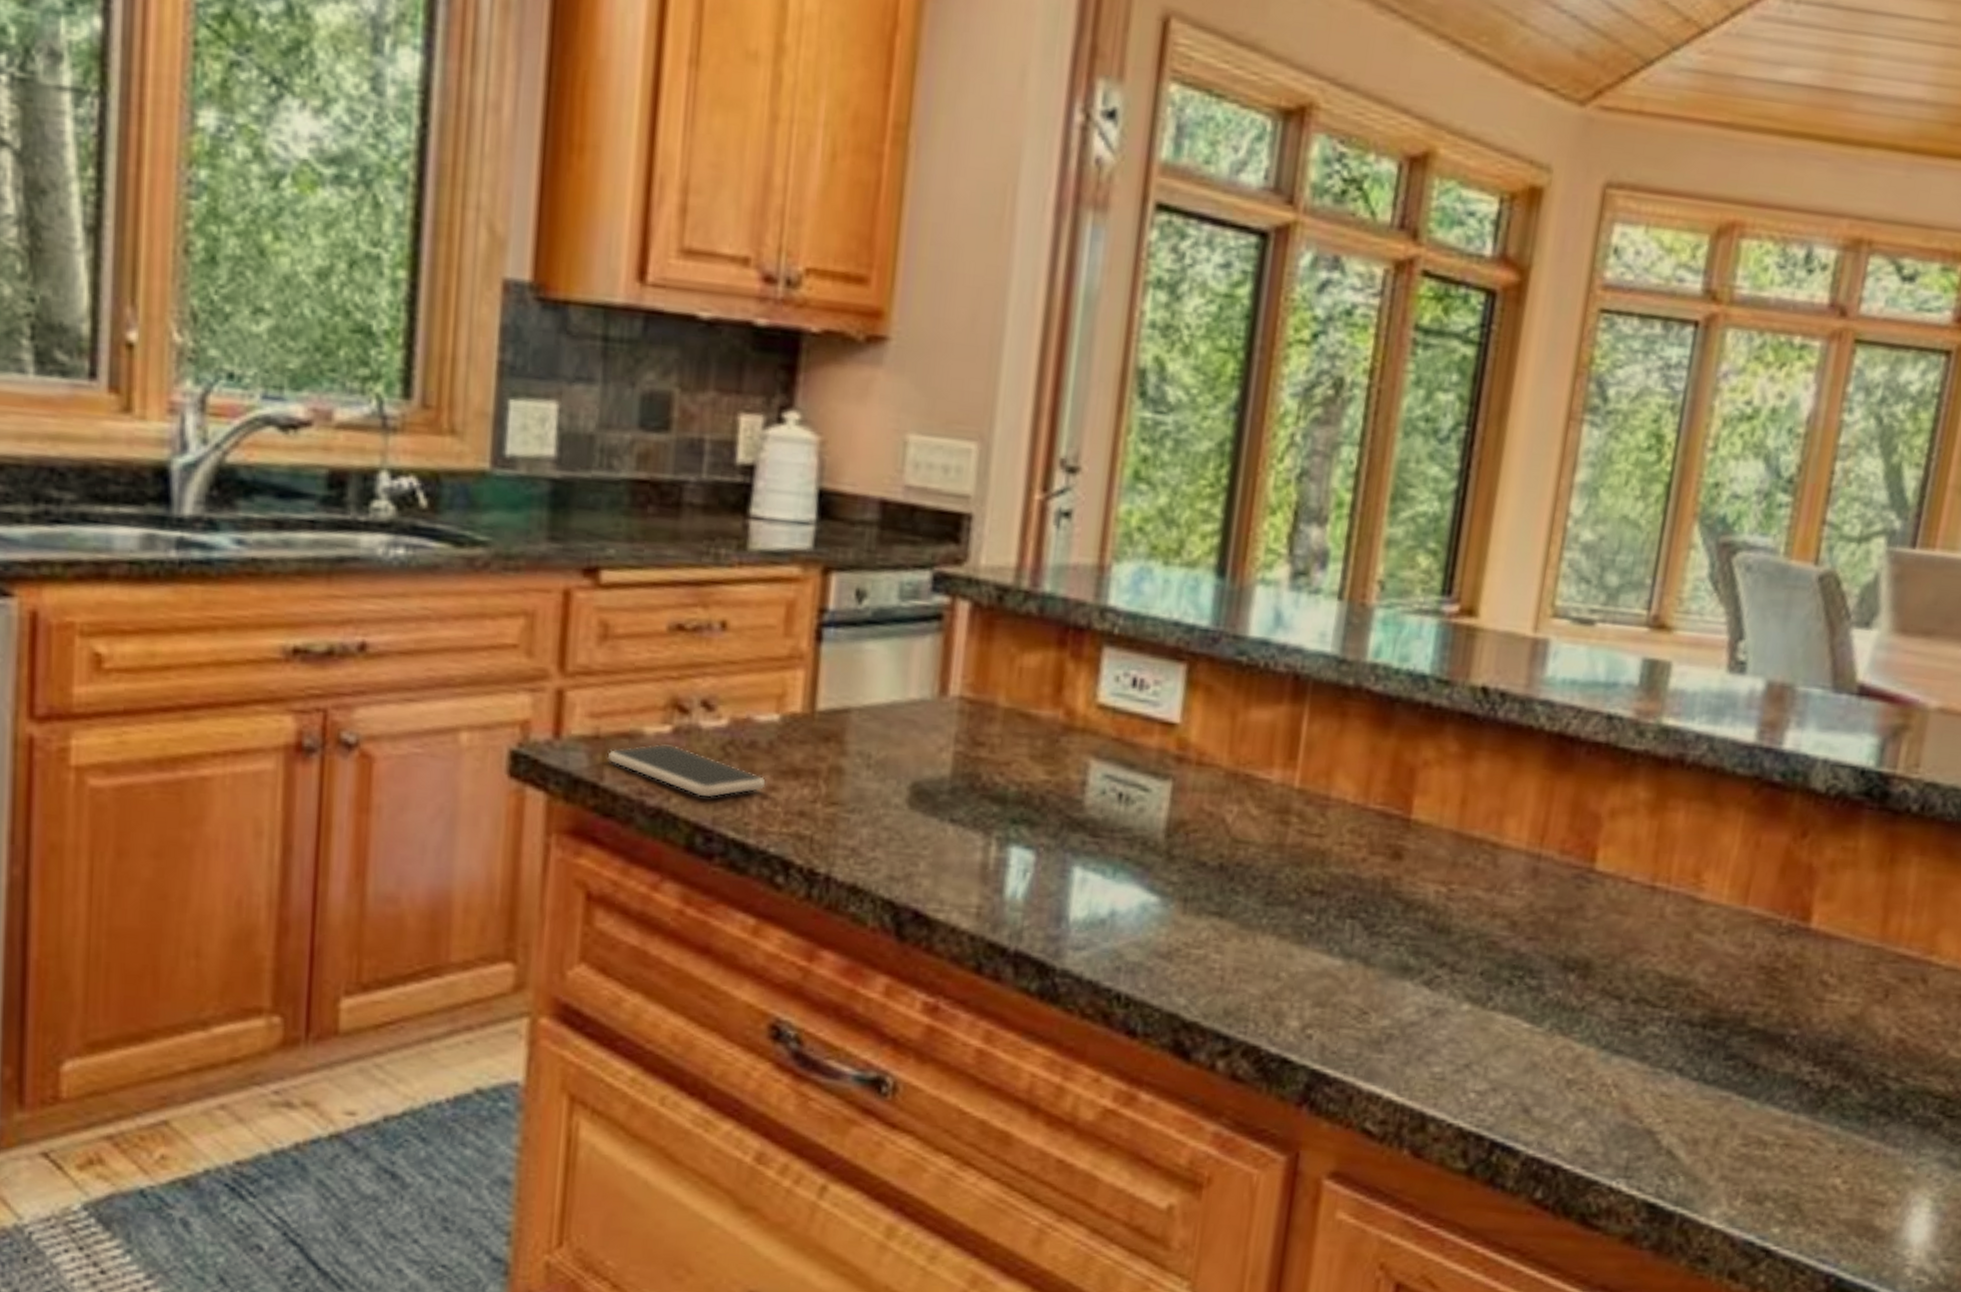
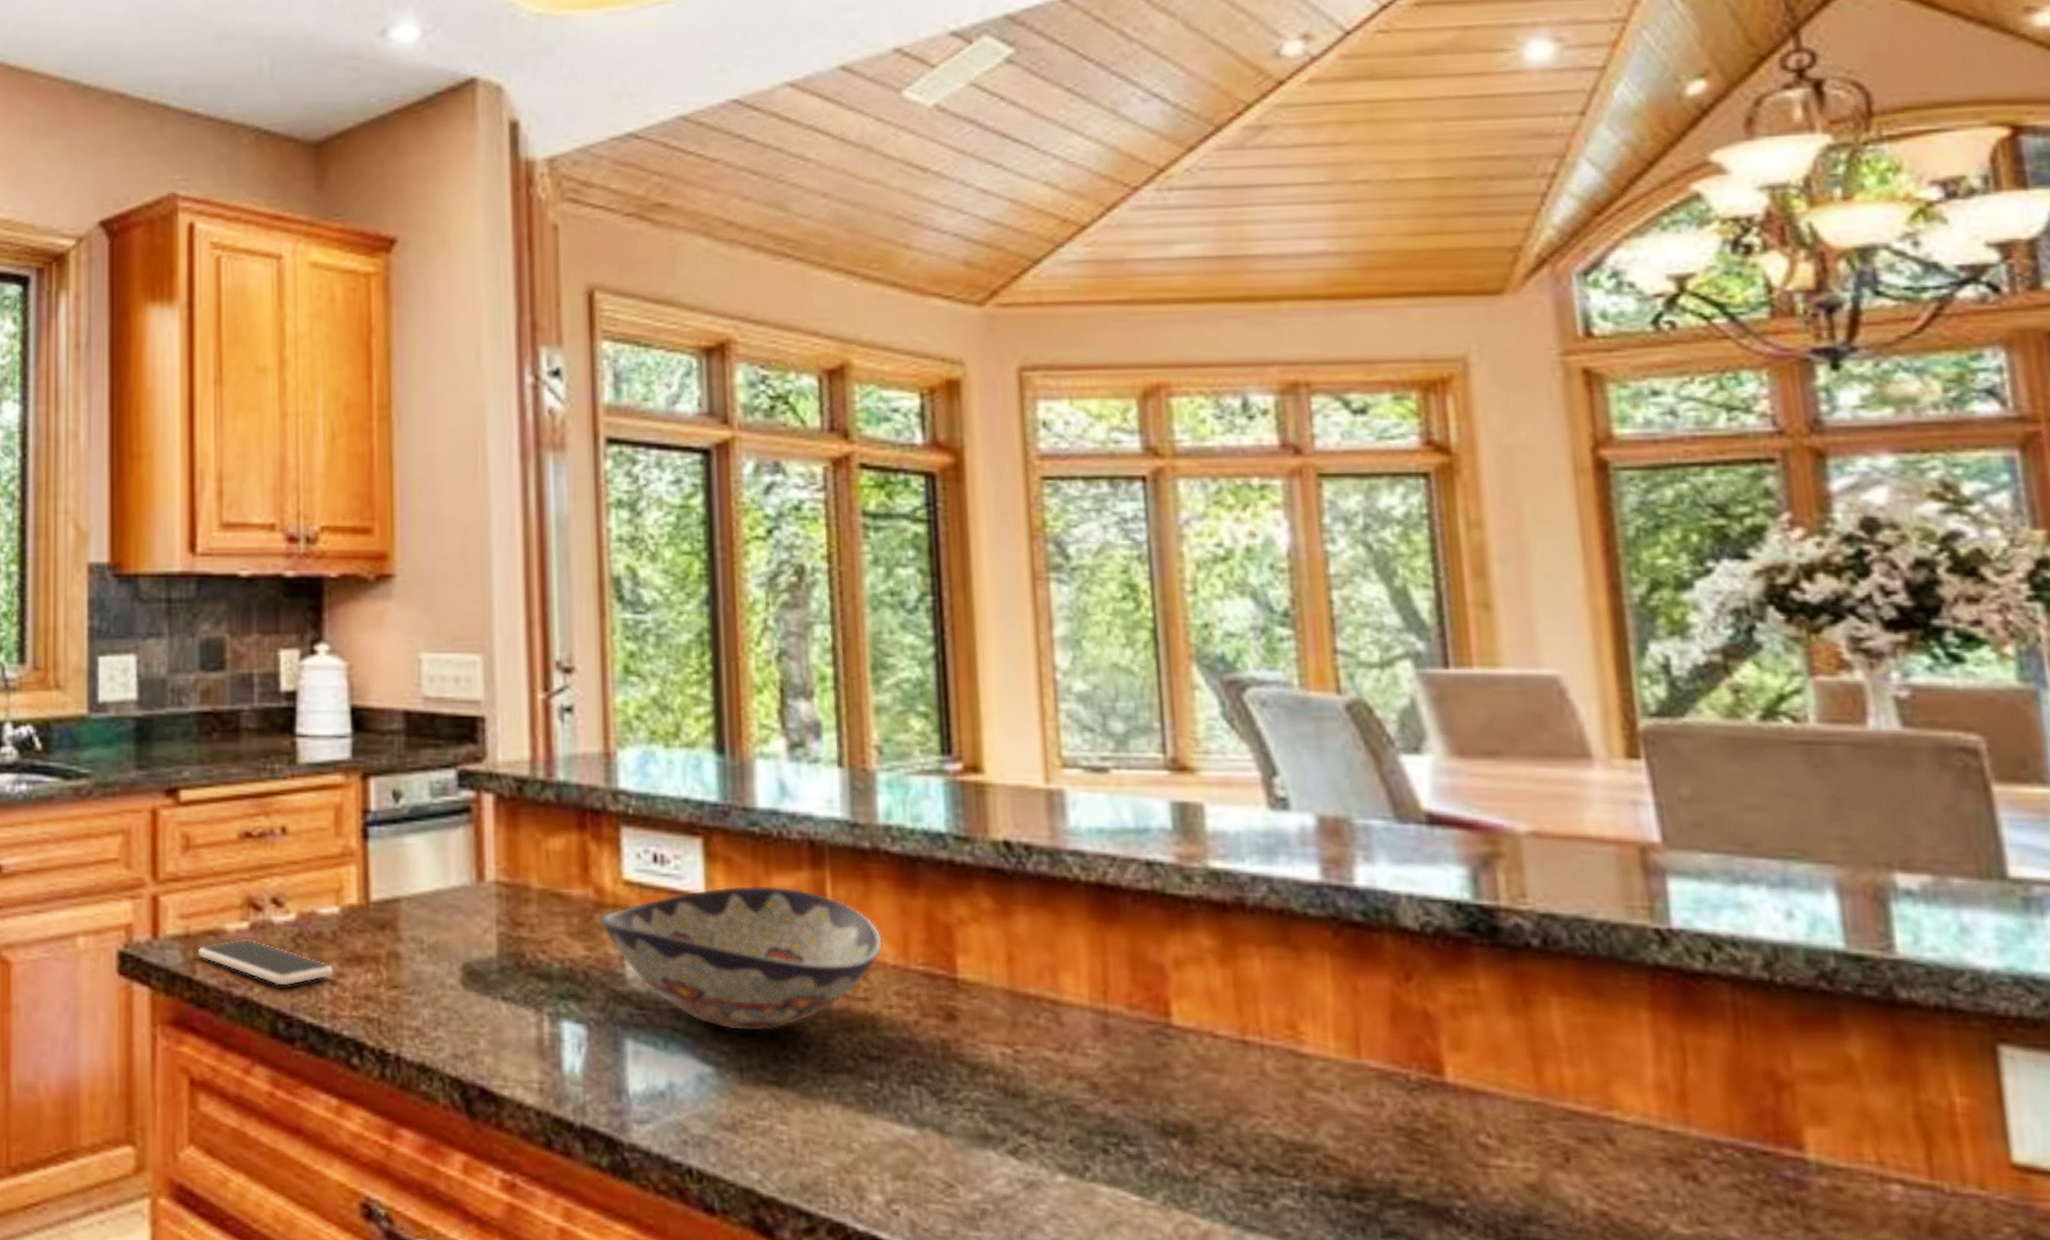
decorative bowl: none [1064,716,1348,863] -> present [598,885,884,1031]

